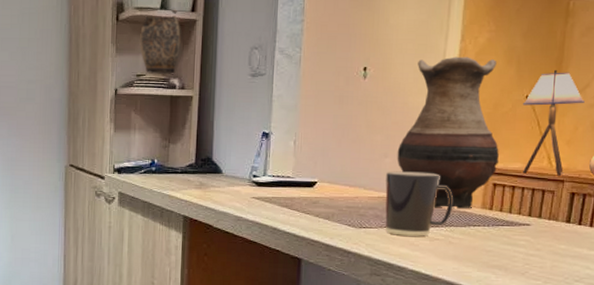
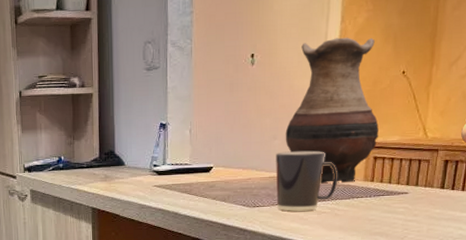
decorative jar: present [140,9,184,74] -> none [39,9,81,74]
table lamp: present [523,69,585,177] -> none [400,44,457,147]

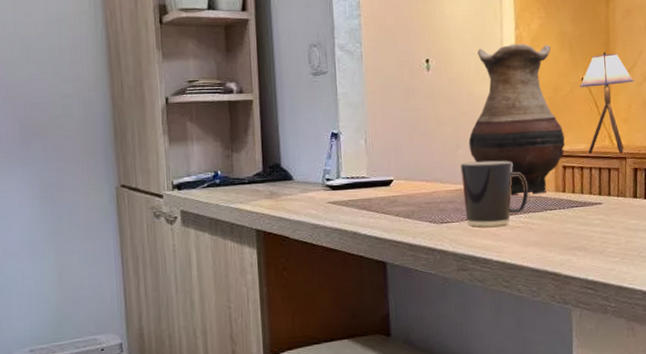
table lamp: none [400,44,457,147] -> present [580,51,634,155]

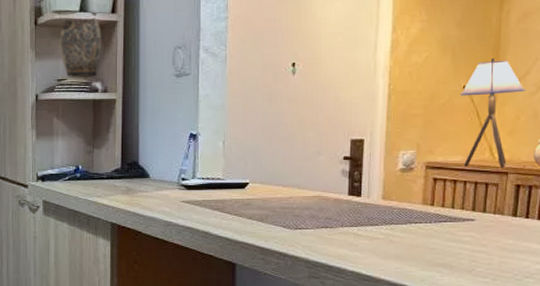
decorative jar: none [188,9,238,79] -> present [60,11,105,78]
mug: present [460,160,529,227] -> none [320,169,393,236]
vase: present [468,43,565,196] -> none [331,48,438,206]

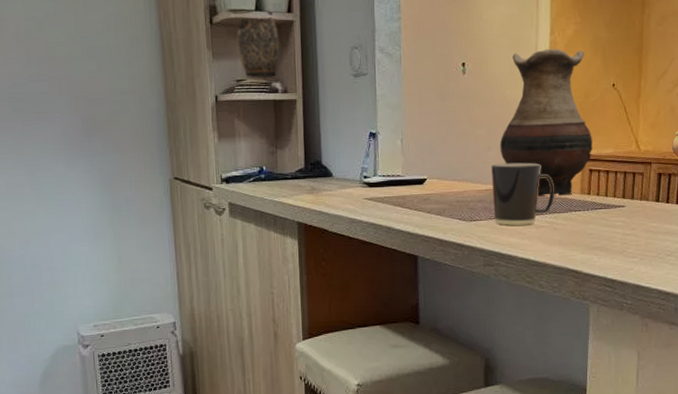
mug: none [320,169,393,236] -> present [491,162,555,226]
vase: none [331,48,438,206] -> present [500,49,592,197]
table lamp: present [461,57,525,169] -> none [611,58,664,160]

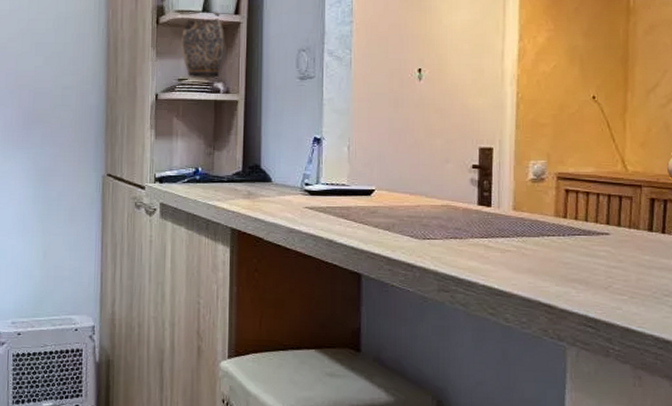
mug: present [491,162,555,226] -> none [449,177,524,248]
vase: present [500,49,592,197] -> none [459,56,569,218]

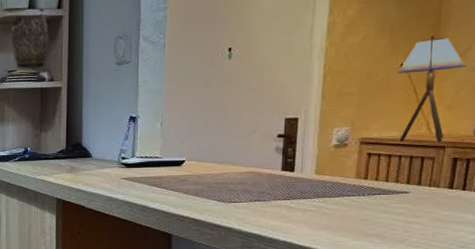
table lamp: none [590,68,655,182] -> present [398,35,466,143]

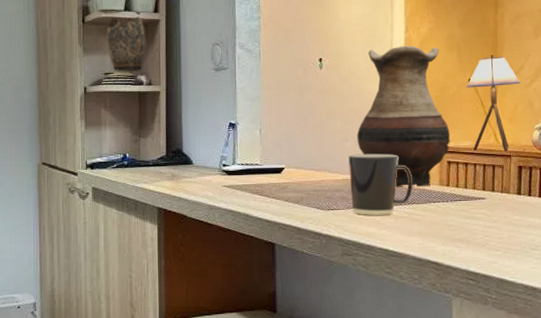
mug: none [254,145,326,208] -> present [348,153,413,215]
vase: none [265,29,373,180] -> present [357,45,450,187]

